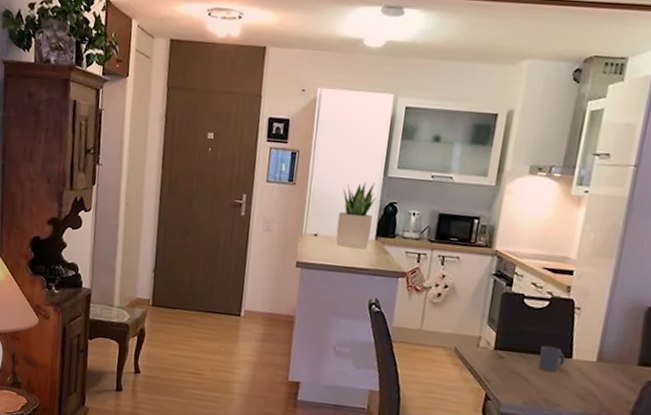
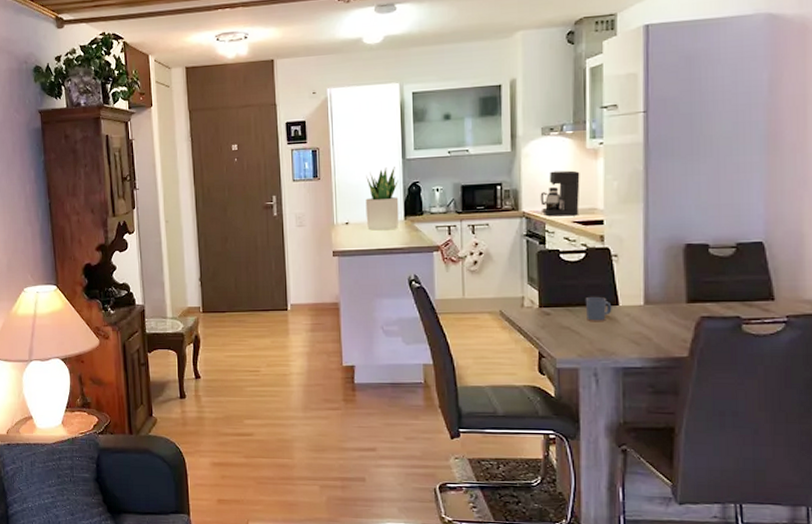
coffee maker: none [515,212,560,263] -> present [540,170,580,216]

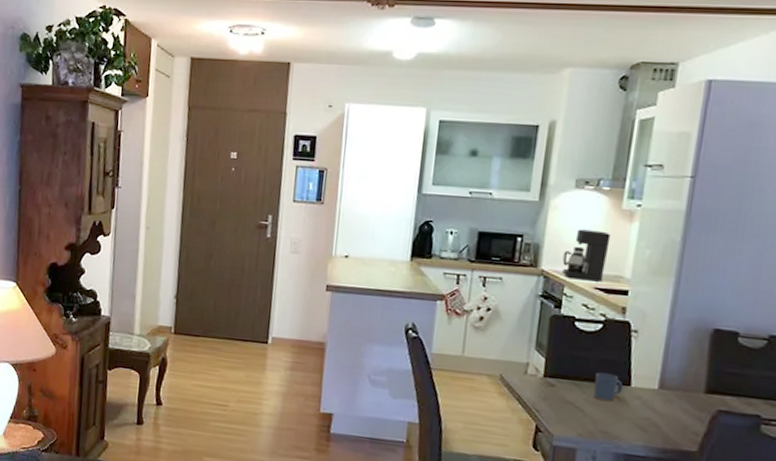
planter: present [365,167,399,232] -> none [368,200,410,272]

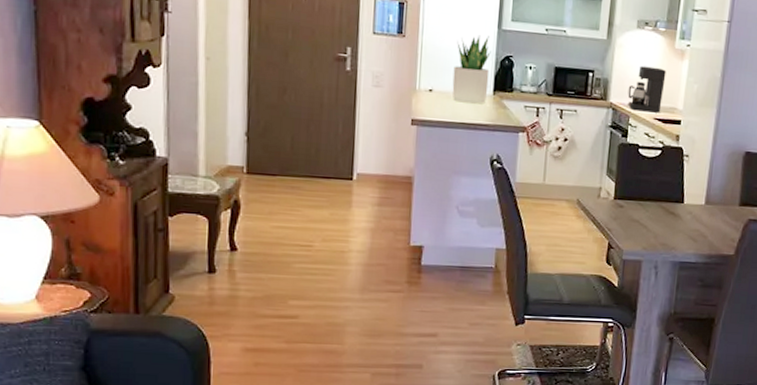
planter: none [368,200,410,272] -> present [452,35,491,105]
mug: present [593,372,623,402] -> none [655,192,678,218]

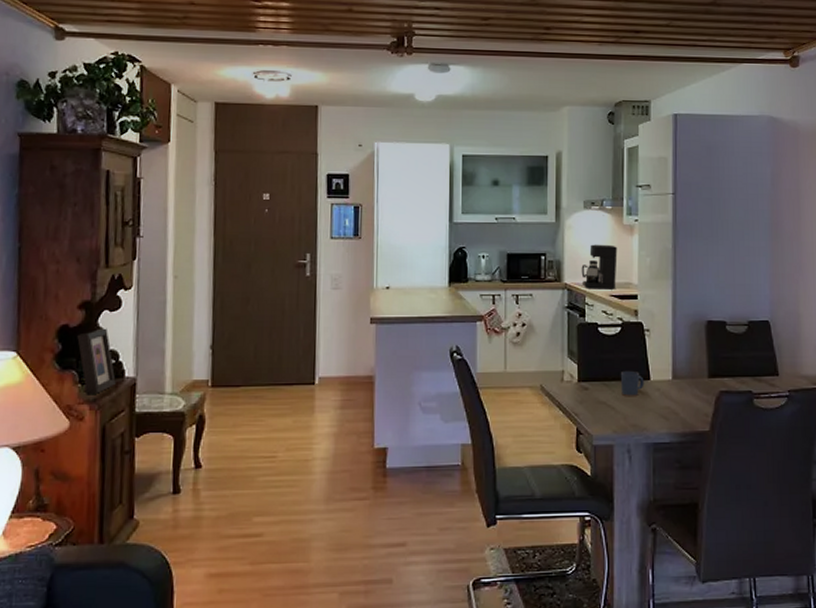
picture frame: none [104,104,147,172] -> present [77,328,116,395]
planter: present [452,35,491,105] -> none [408,230,444,298]
mug: none [655,192,678,218] -> present [620,370,644,397]

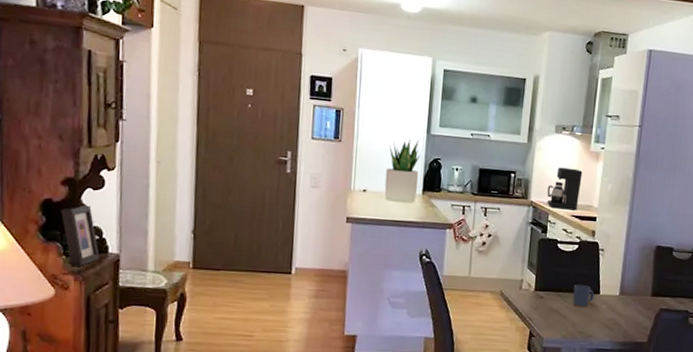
planter: none [408,230,444,298] -> present [384,139,421,204]

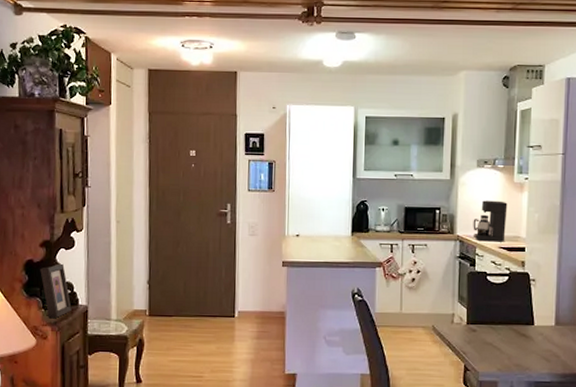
planter: present [384,139,421,204] -> none [316,185,348,246]
mug: present [573,284,594,308] -> none [506,316,529,340]

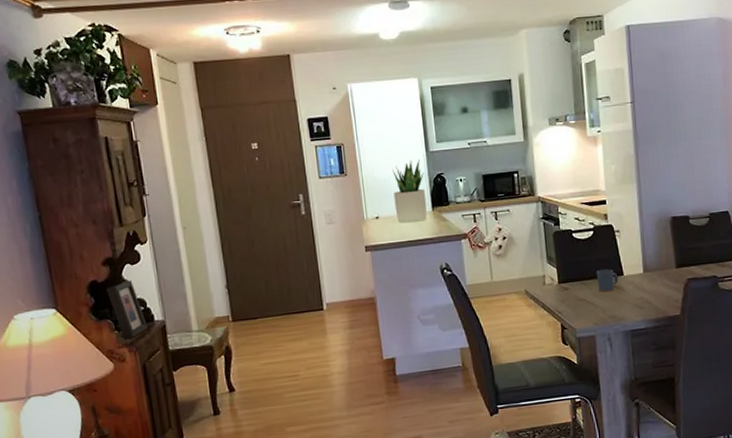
planter: none [316,185,348,246] -> present [392,160,427,224]
coffee maker: present [473,200,508,242] -> none [552,156,586,199]
mug: none [506,316,529,340] -> present [596,268,619,293]

